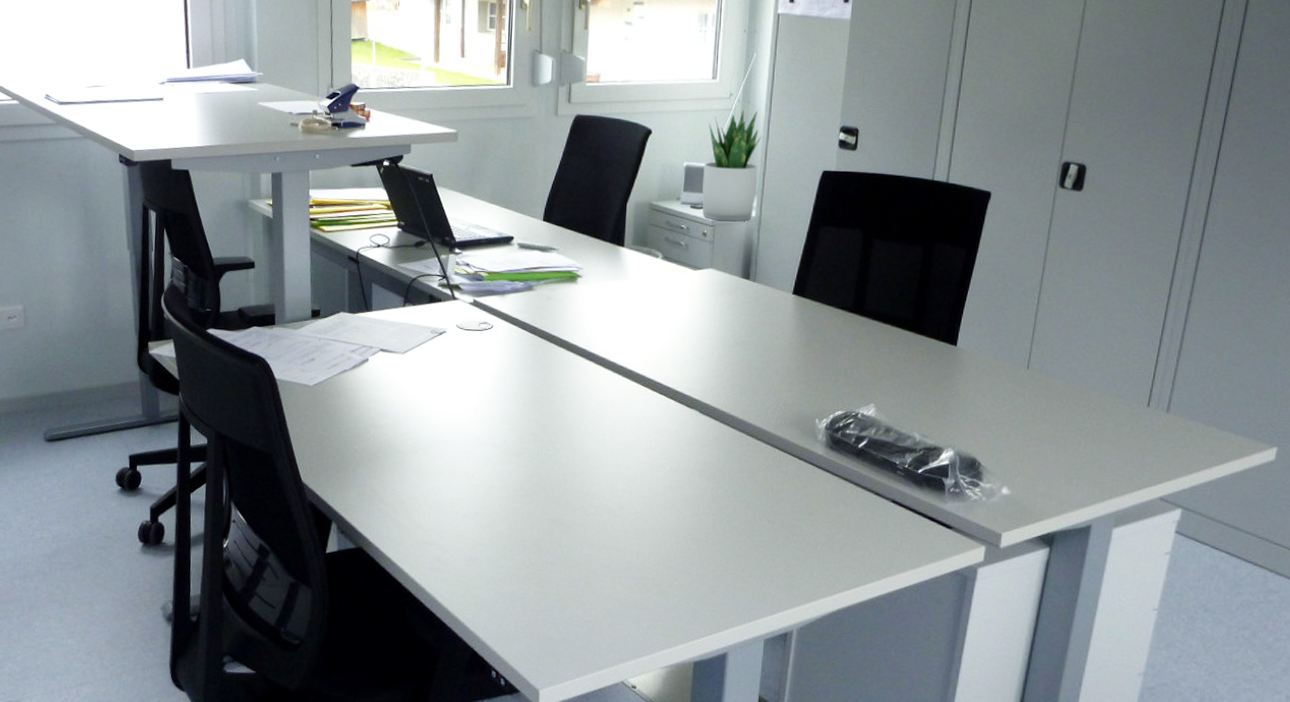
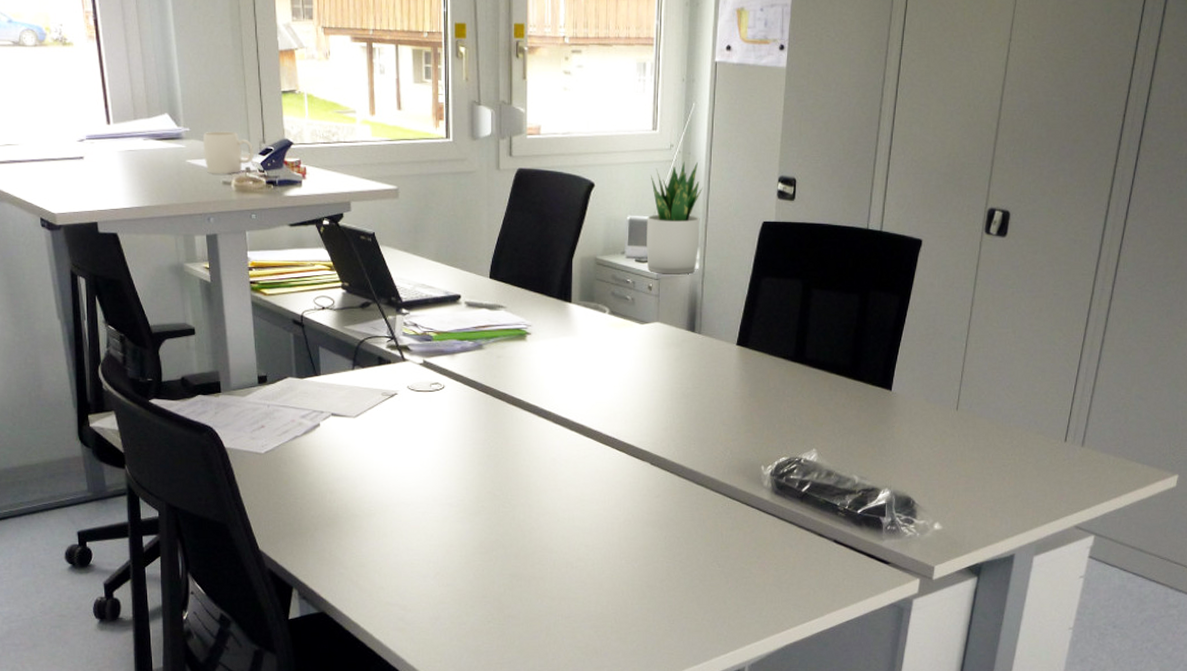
mug: none [274,75,322,117] -> present [203,131,254,175]

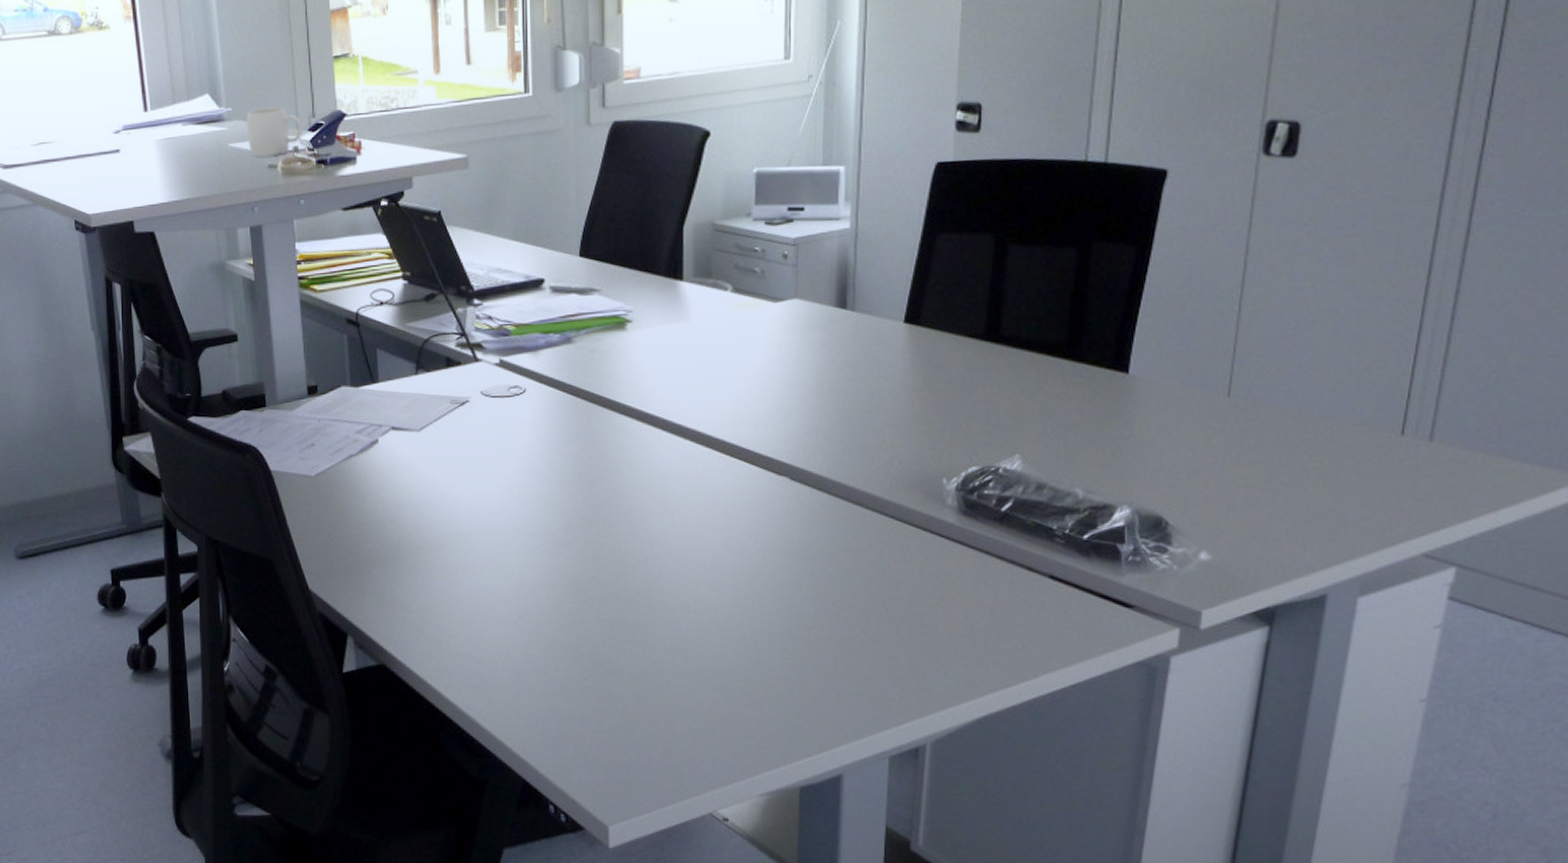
planter: present [646,161,703,275] -> none [779,94,853,238]

